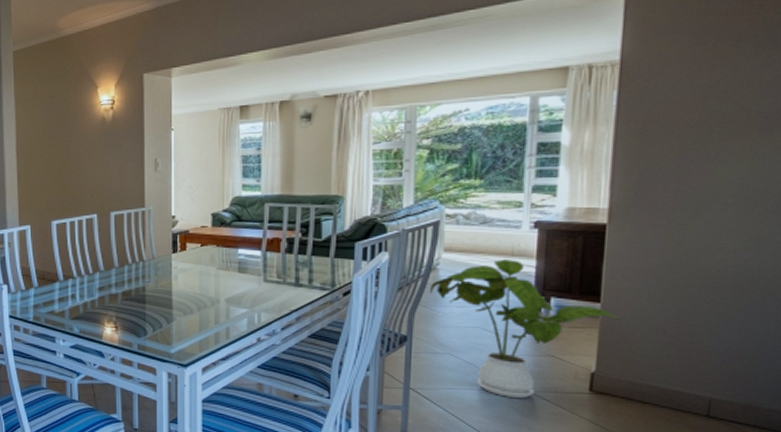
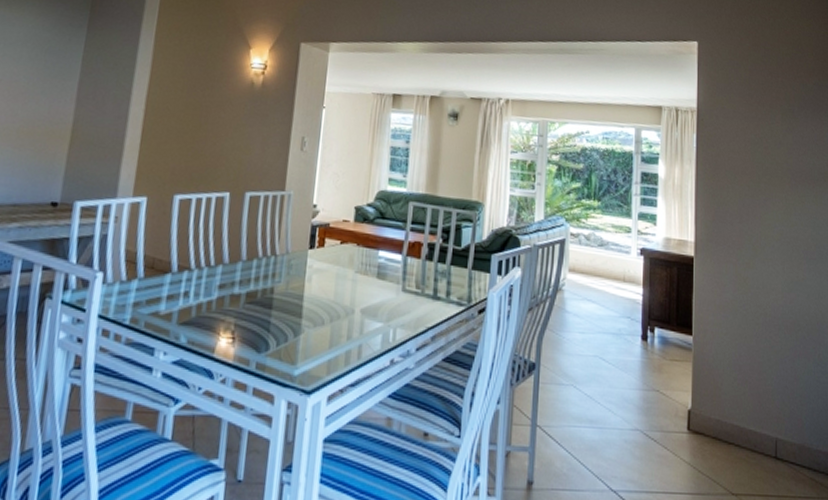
house plant: present [429,260,623,399] -> none [555,284,710,439]

